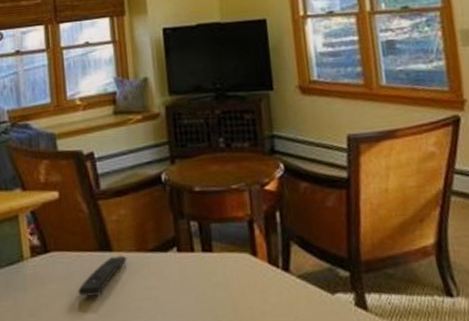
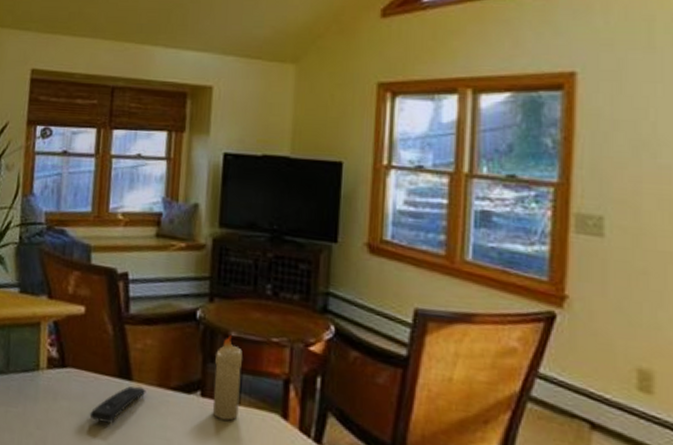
candle: none [184,191,213,269] -> present [212,335,243,421]

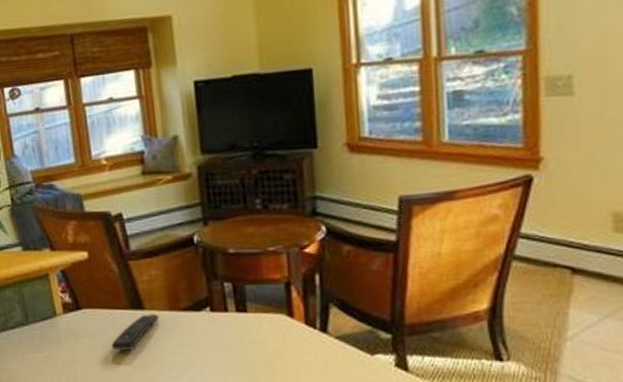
candle: present [212,335,243,421] -> none [218,252,248,328]

